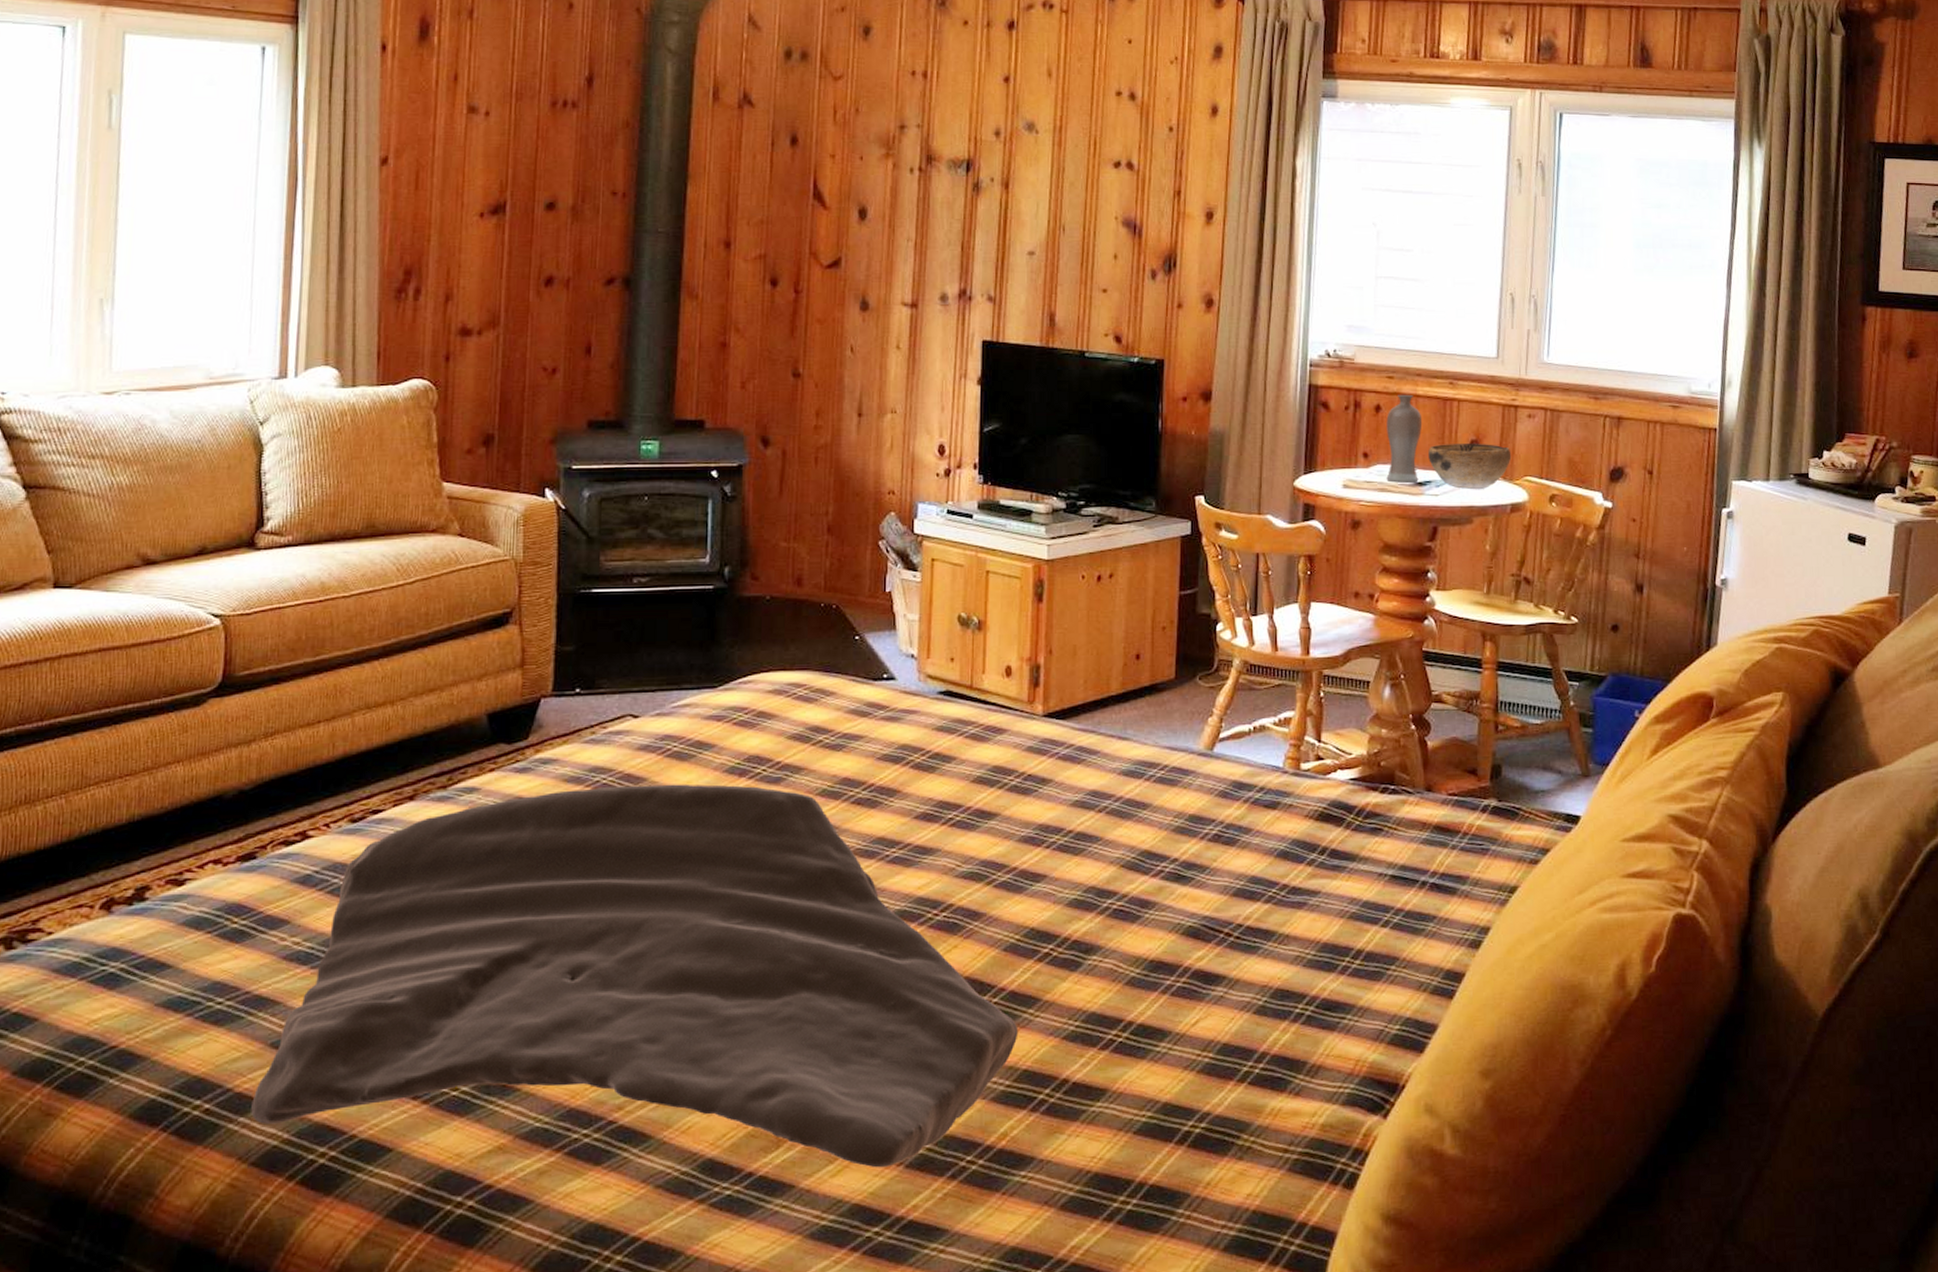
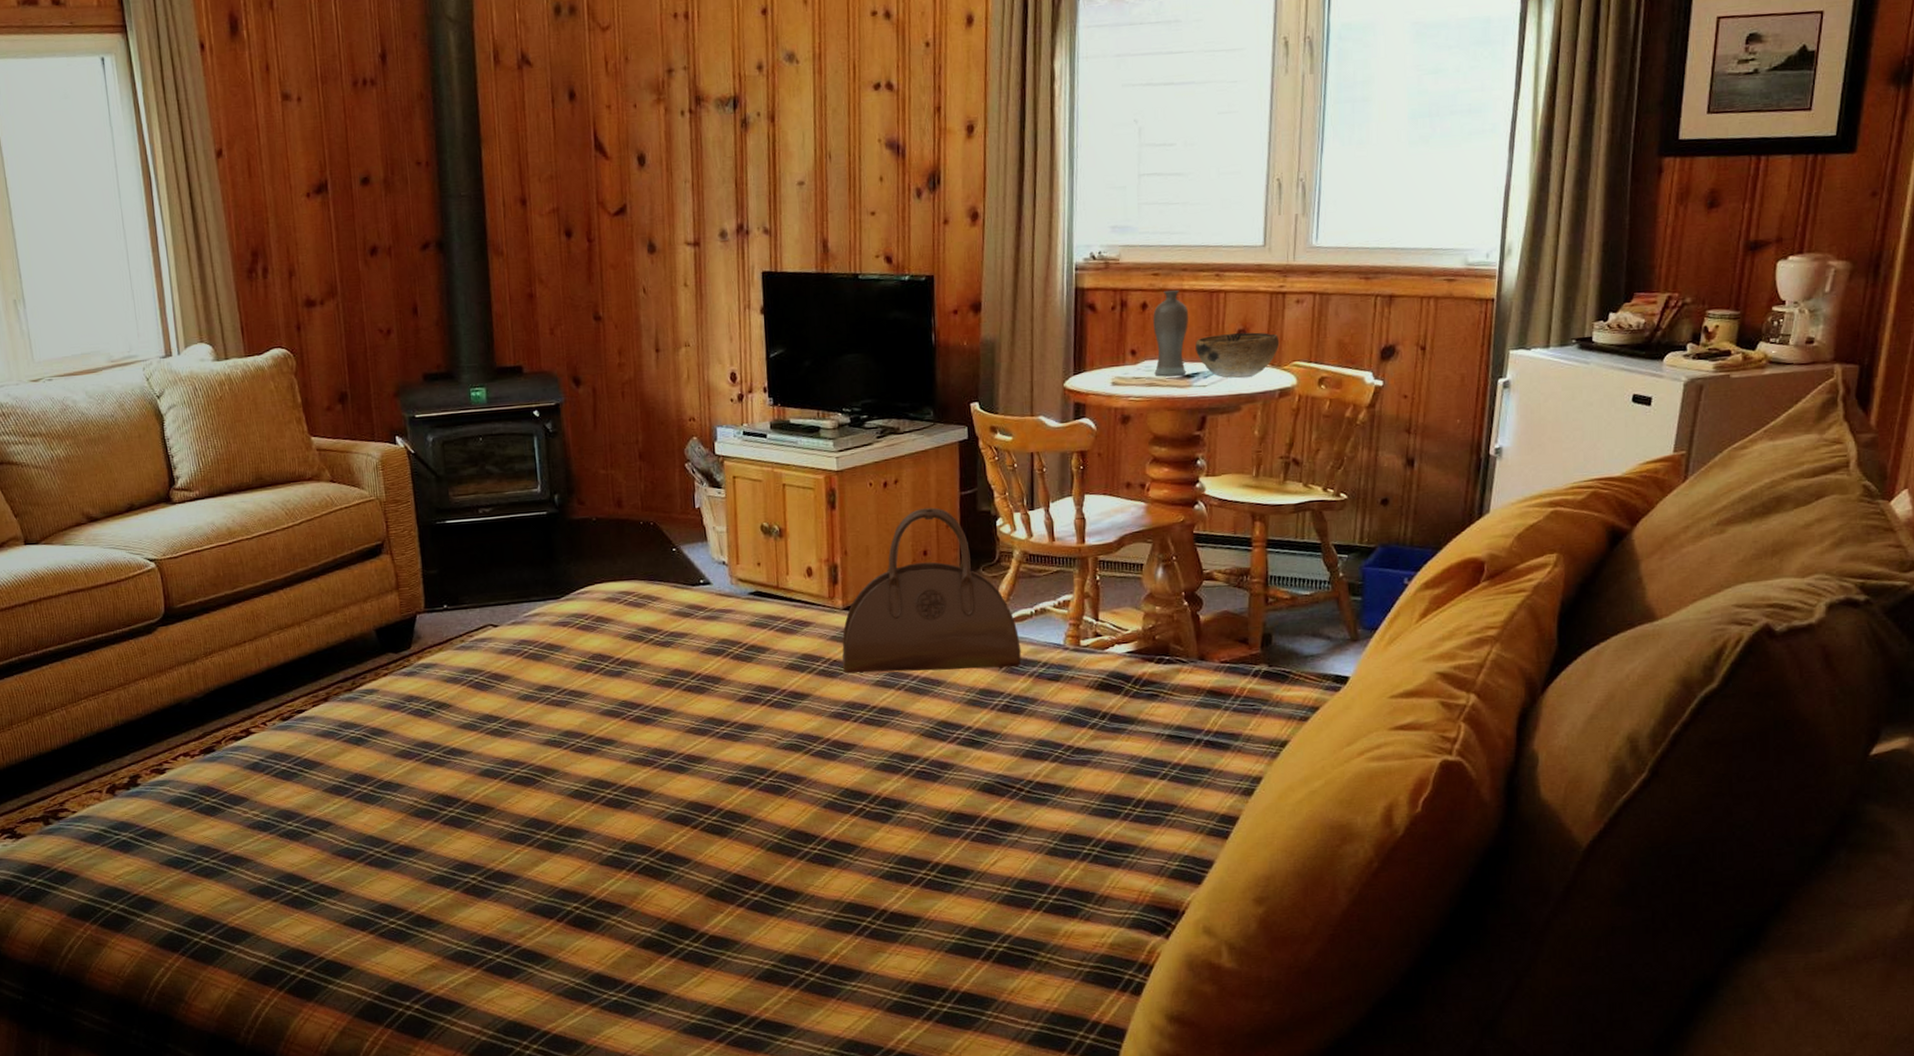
towel: present [251,784,1019,1168] -> none [243,679,841,980]
handbag: none [1037,605,1236,793] -> present [842,507,1021,674]

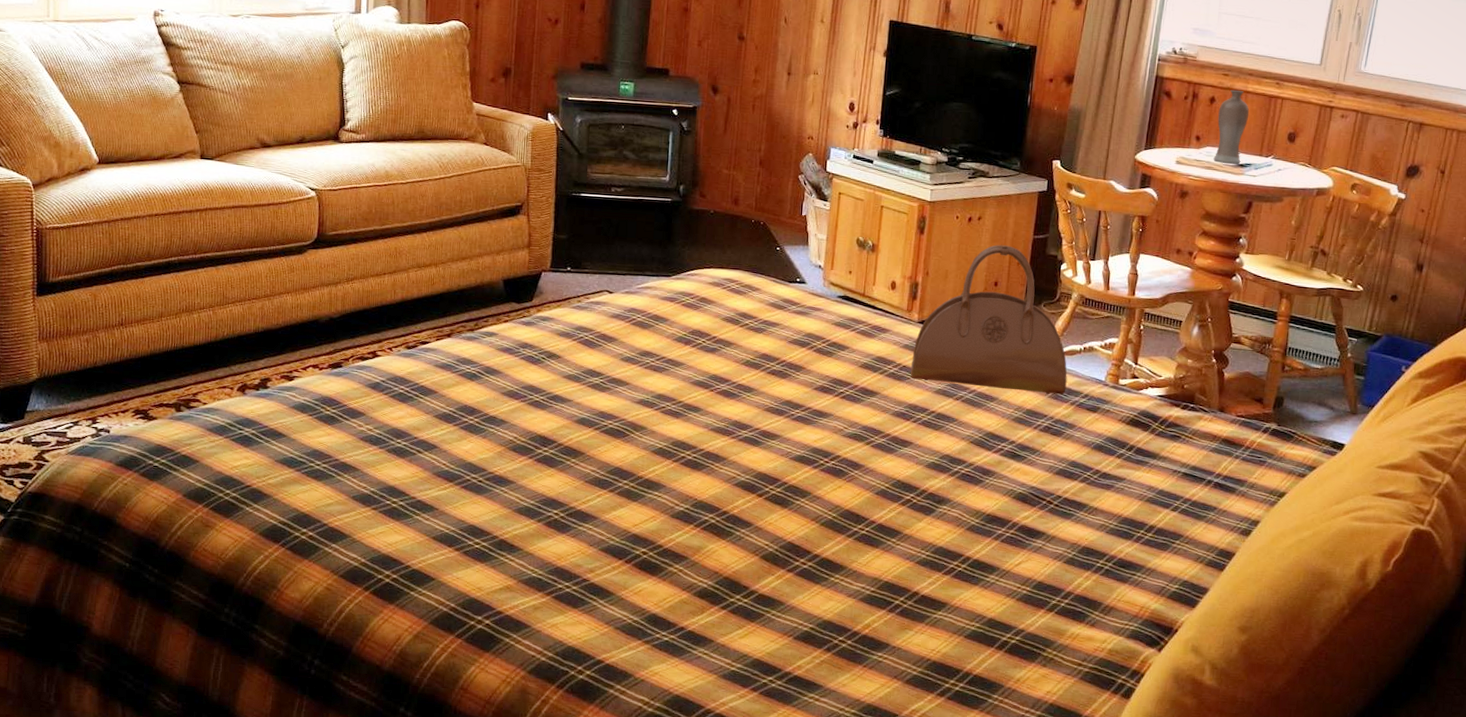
decorative bowl: present [1195,332,1280,378] -> none [1251,134,1323,175]

